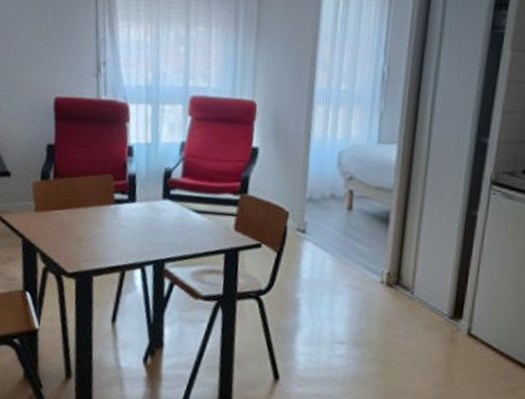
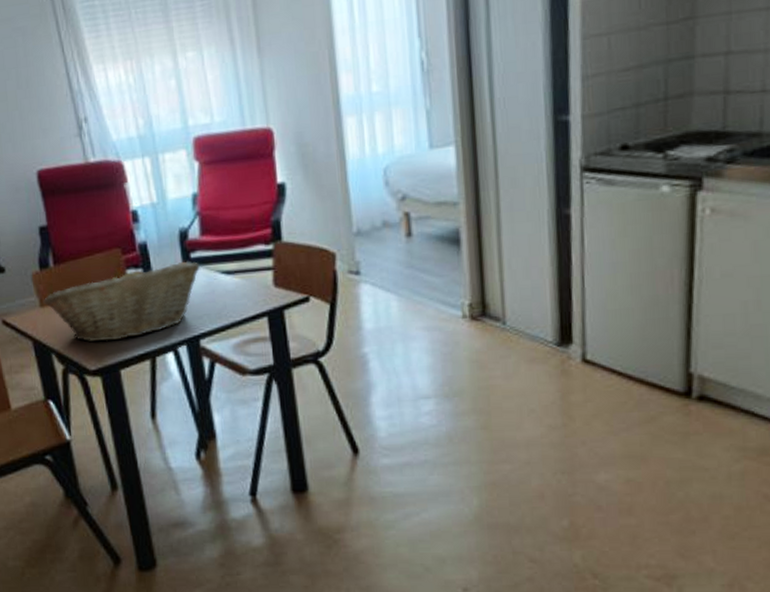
fruit basket: none [38,190,177,252] -> present [43,261,201,342]

